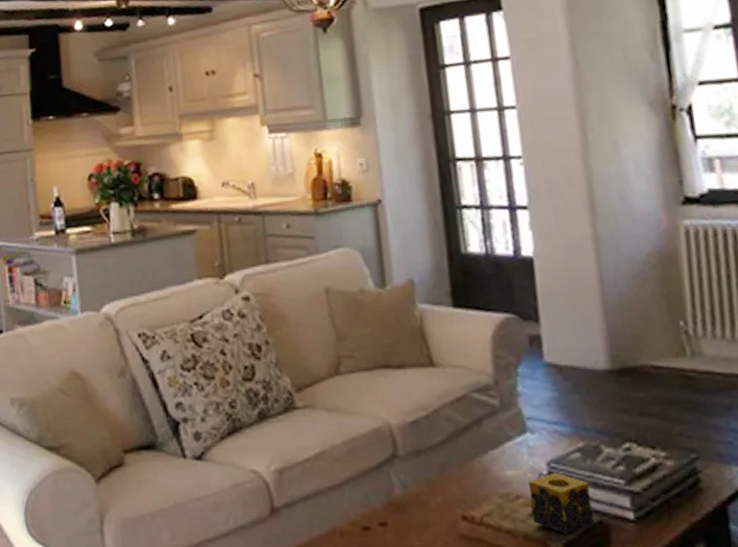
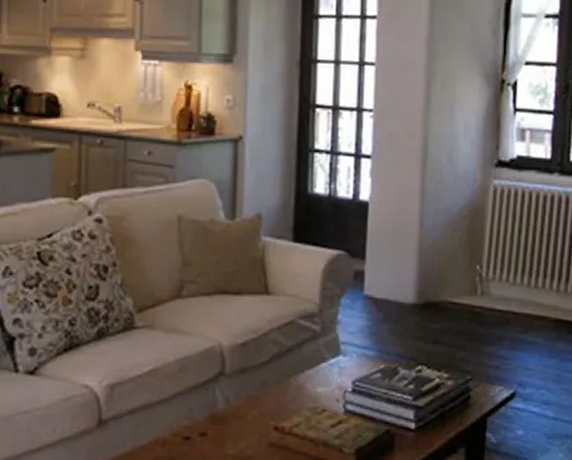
candle: present [529,472,595,534] -> none [333,389,384,441]

